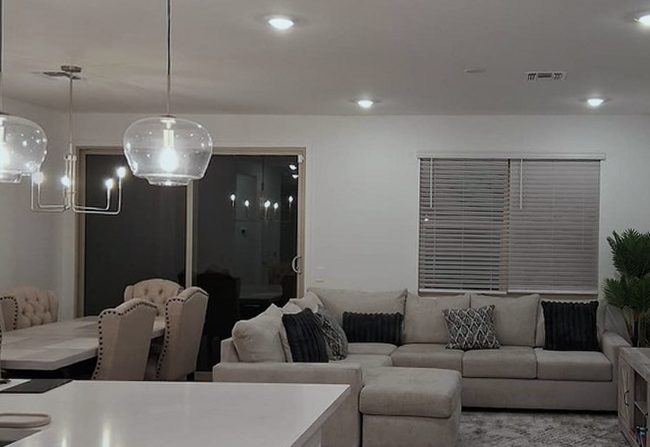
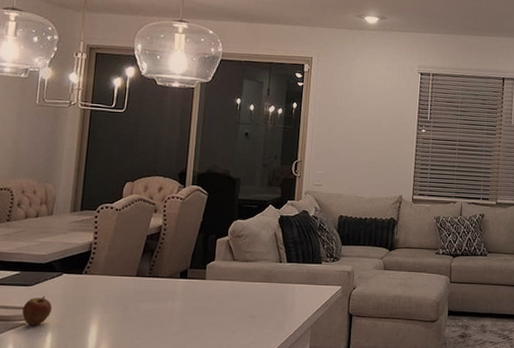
fruit: none [37,402,64,431] -> present [22,295,52,325]

